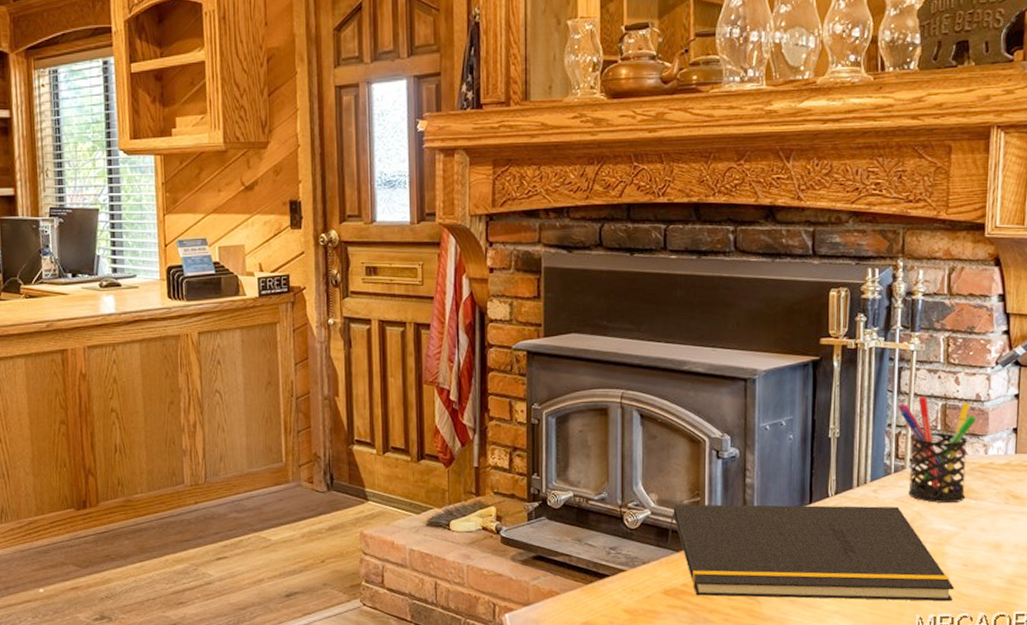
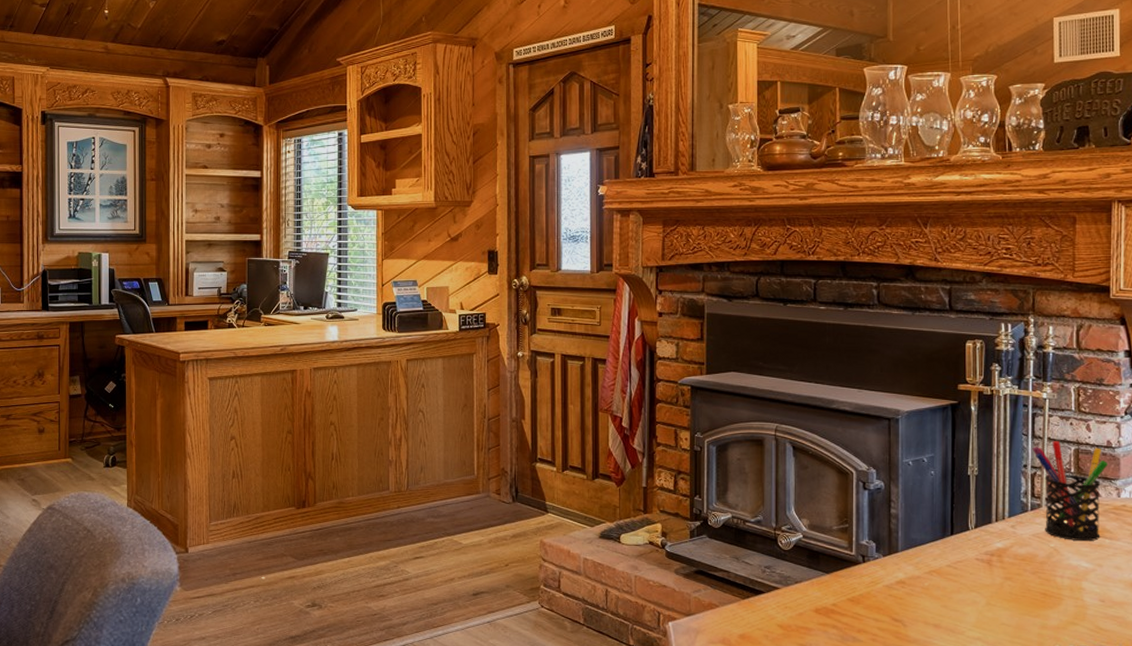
notepad: present [666,504,954,602] -> none [817,530,1092,635]

